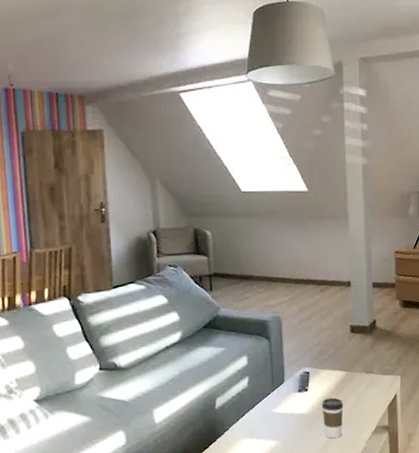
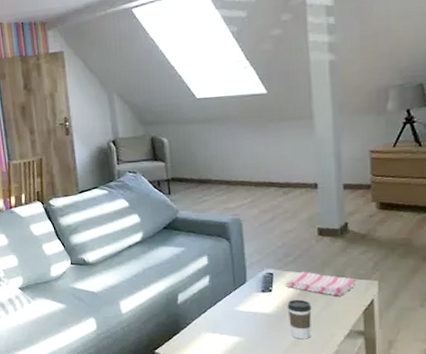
dish towel: none [320,368,382,393] -> present [285,271,356,296]

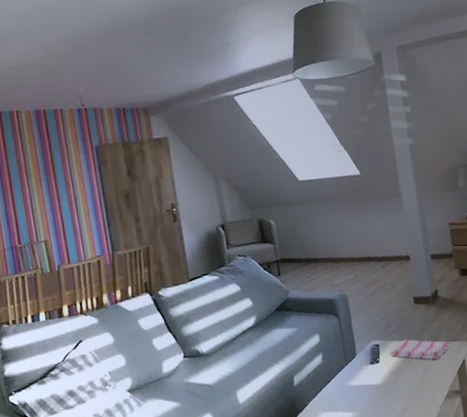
coffee cup: present [287,299,312,339] -> none [393,366,416,406]

